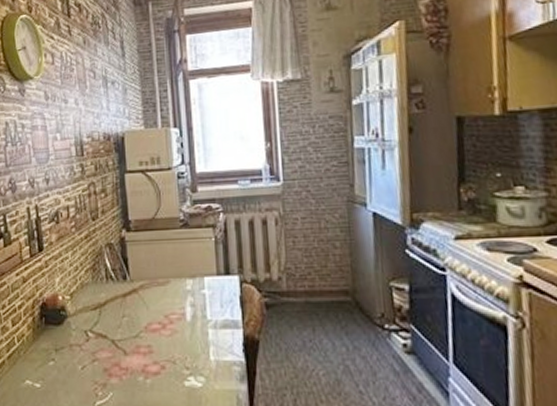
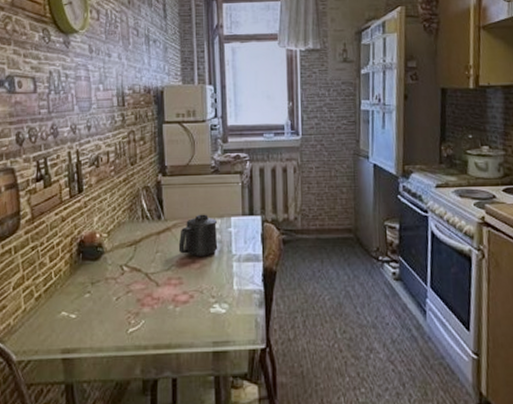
mug: none [146,274,191,322] -> present [178,214,218,257]

